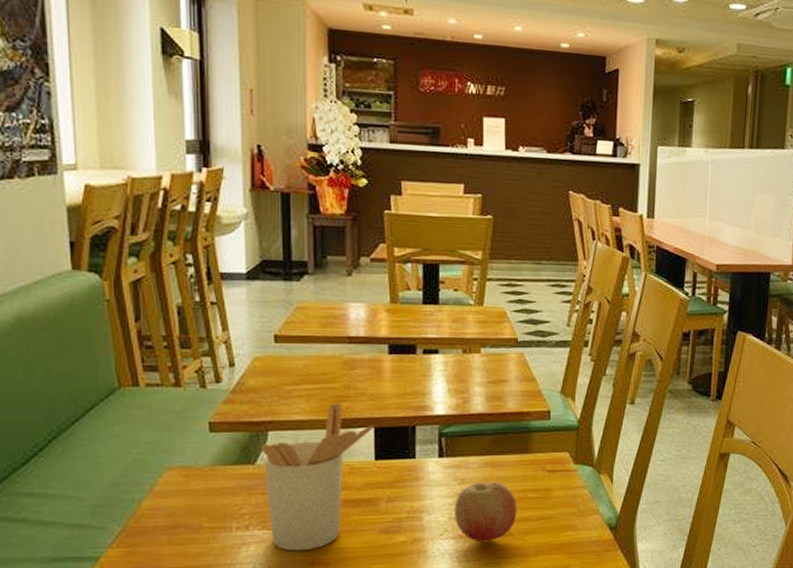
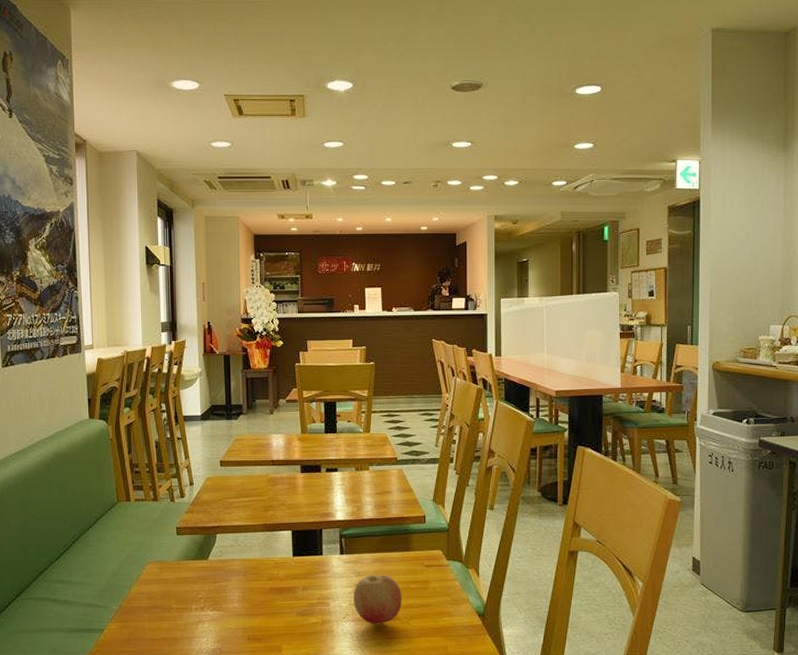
utensil holder: present [260,402,374,551] -> none [211,511,292,629]

